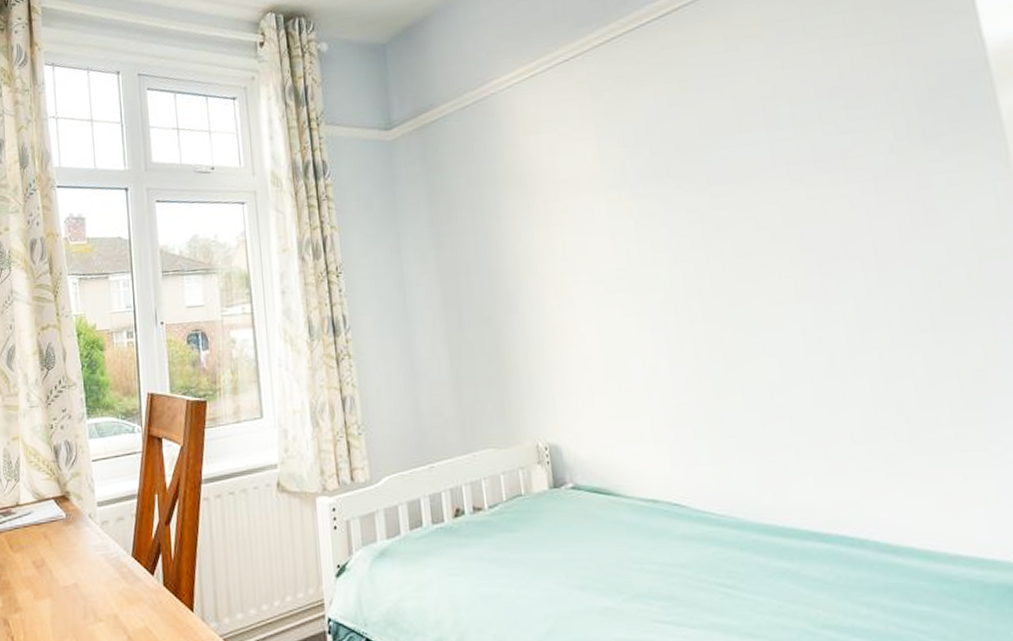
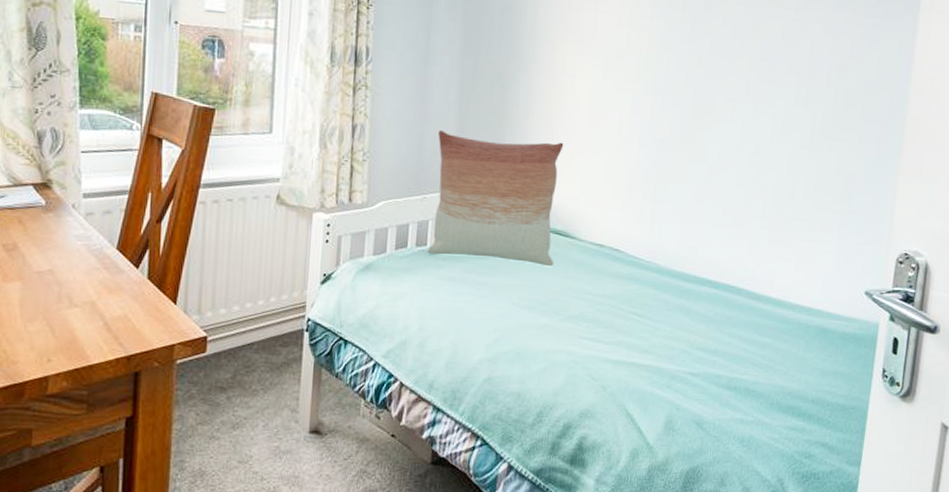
pillow: none [433,384,601,533] -> present [427,130,564,266]

